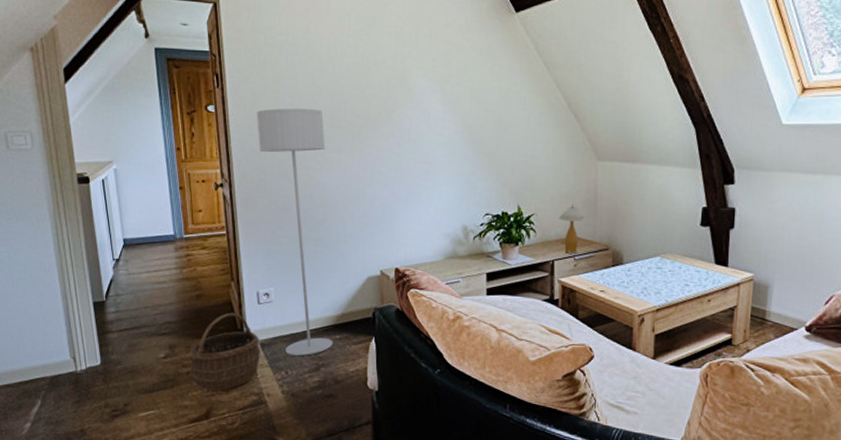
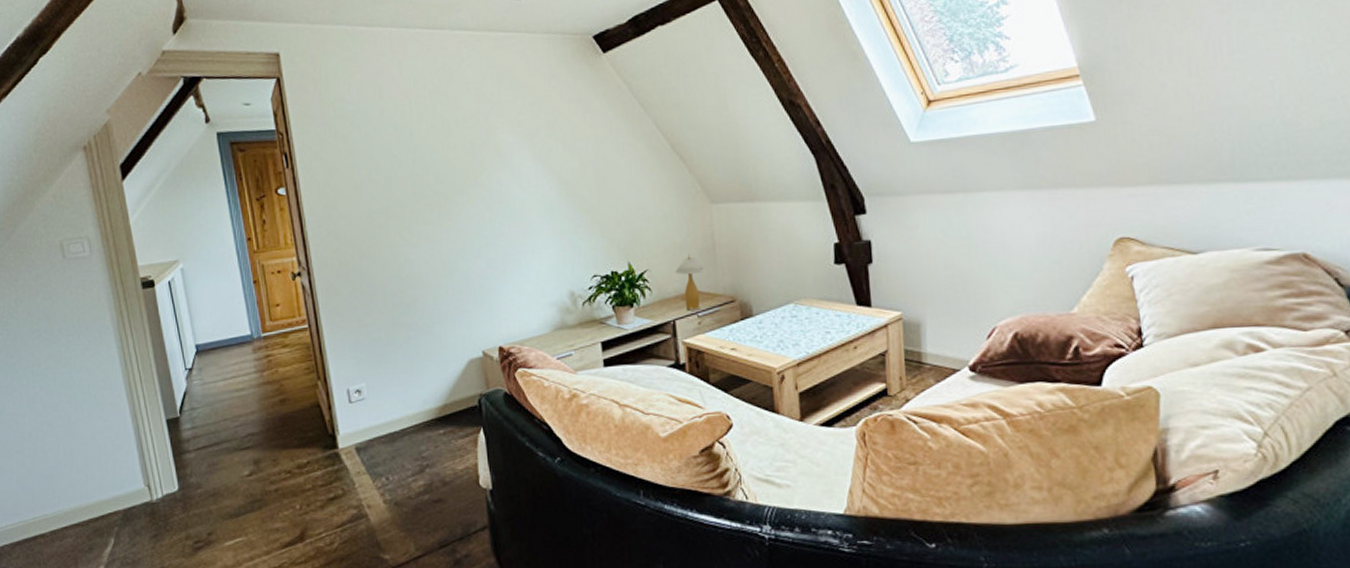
wicker basket: present [190,312,260,391] -> none [277,415,357,508]
floor lamp: present [256,108,333,356] -> none [331,180,437,458]

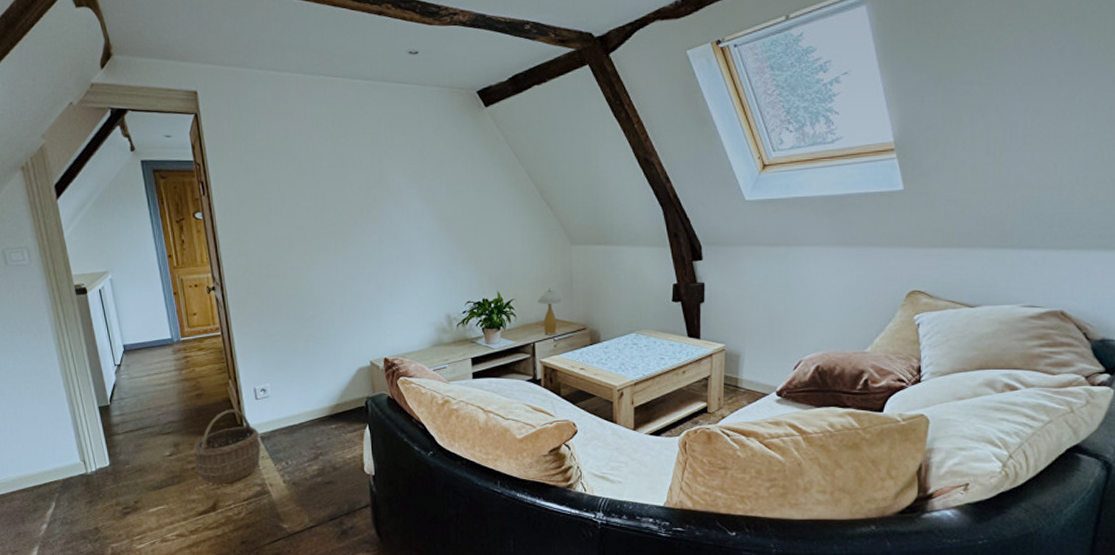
wicker basket: none [277,415,357,508] -> present [194,409,261,484]

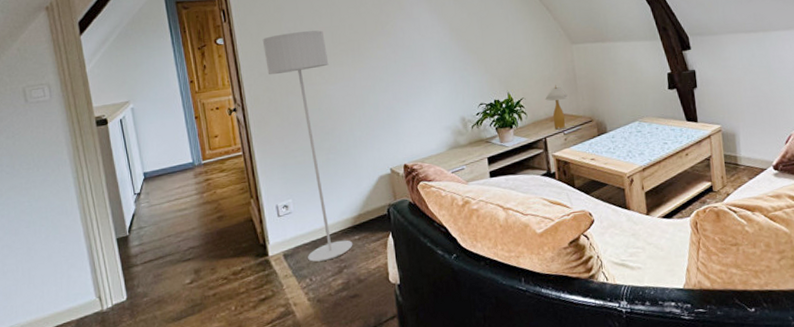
wicker basket: present [194,409,261,484] -> none [215,228,284,309]
floor lamp: none [242,211,330,446] -> present [262,30,353,262]

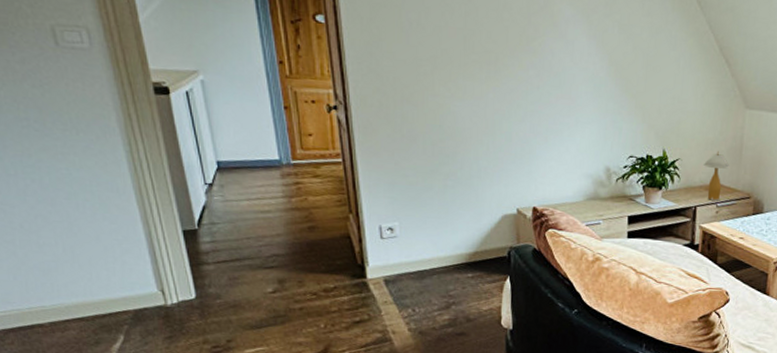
floor lamp: present [262,30,353,262] -> none [375,25,465,294]

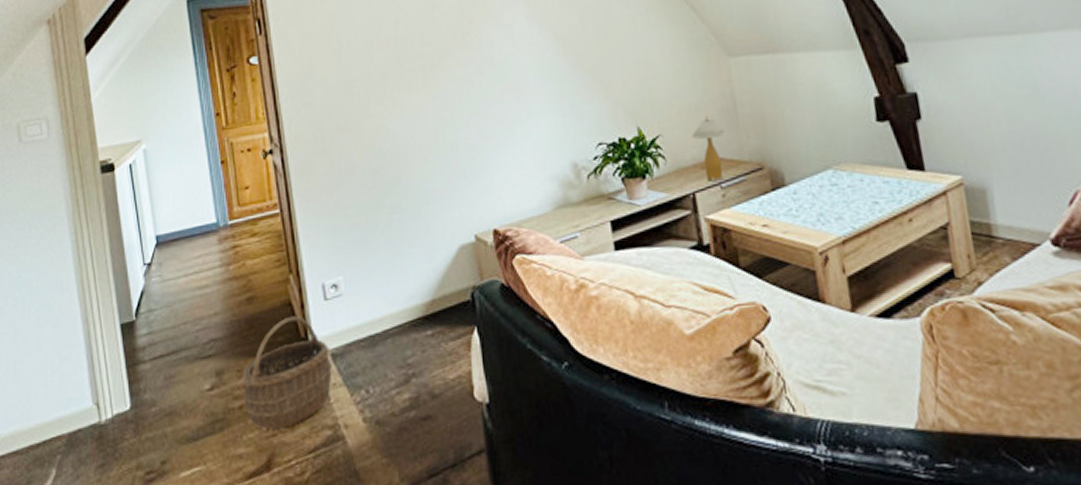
wicker basket: none [303,246,384,328] -> present [242,316,332,429]

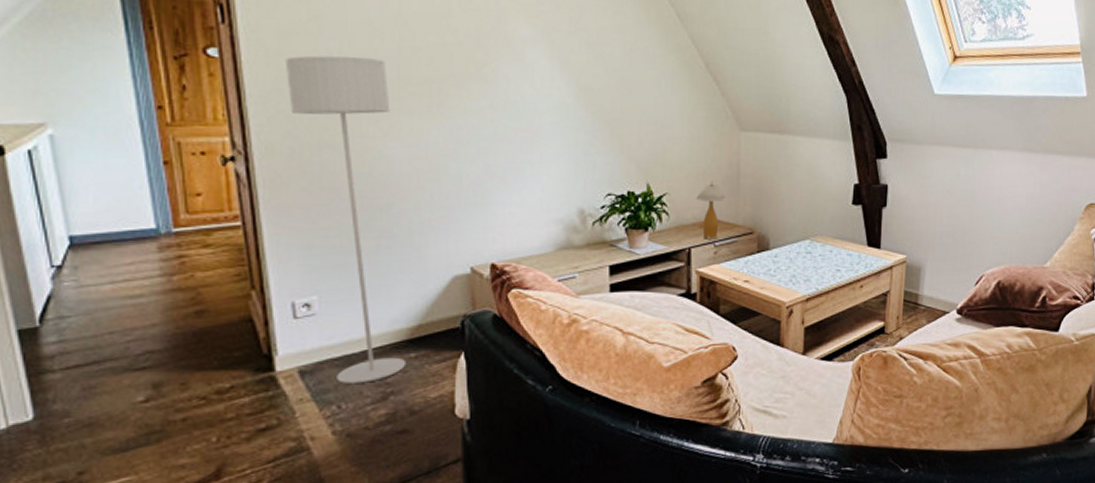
wicker basket: present [242,316,332,429] -> none [187,332,299,440]
floor lamp: none [307,43,424,366] -> present [285,55,406,383]

